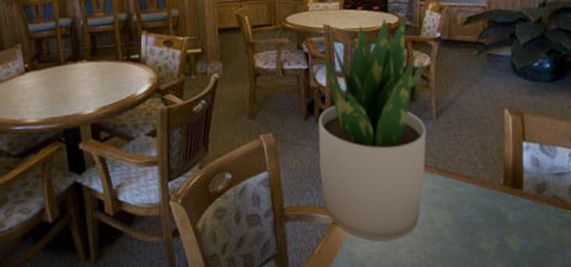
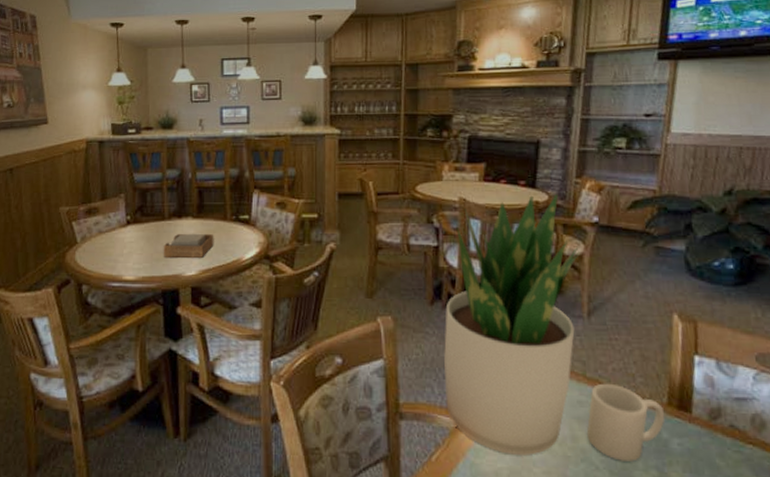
napkin holder: none [61,74,109,99] -> present [163,233,214,258]
mug: none [440,172,503,236] -> present [586,383,665,462]

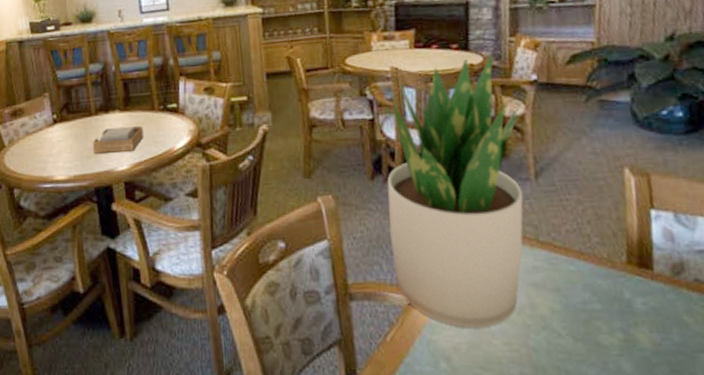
mug: present [586,383,665,462] -> none [545,245,626,326]

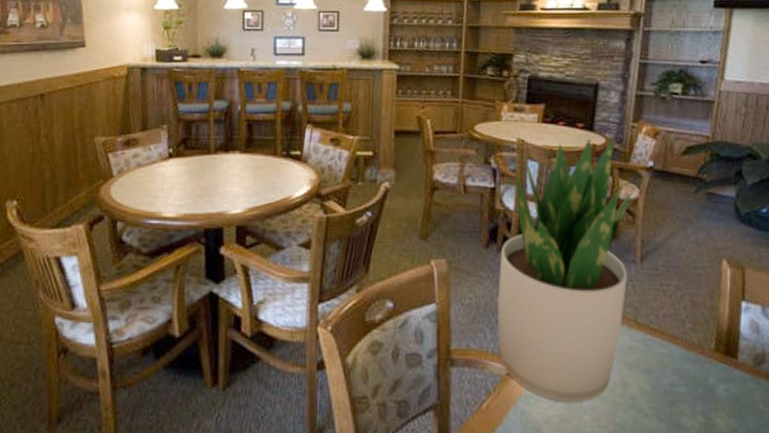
napkin holder: present [92,125,144,154] -> none [207,168,263,195]

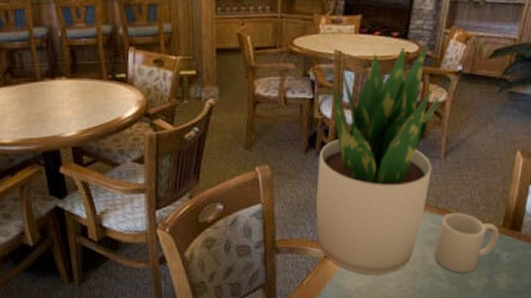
mug: none [636,328,713,408] -> present [434,212,500,273]

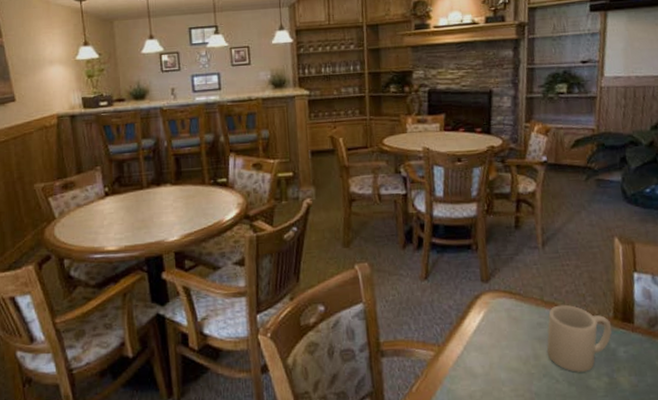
planter: present [316,45,443,275] -> none [417,138,532,378]

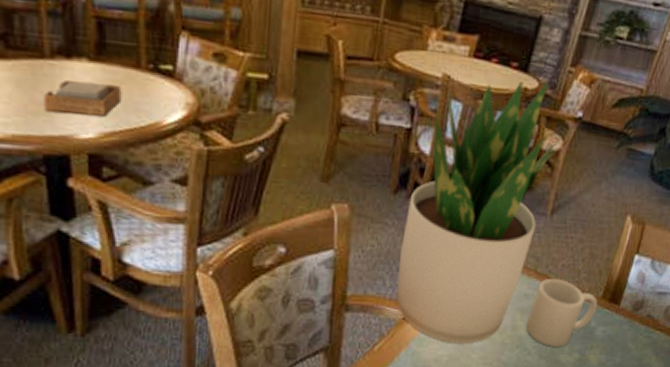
napkin holder: none [143,198,194,225] -> present [43,79,122,116]
planter: none [417,138,532,378] -> present [396,80,558,343]

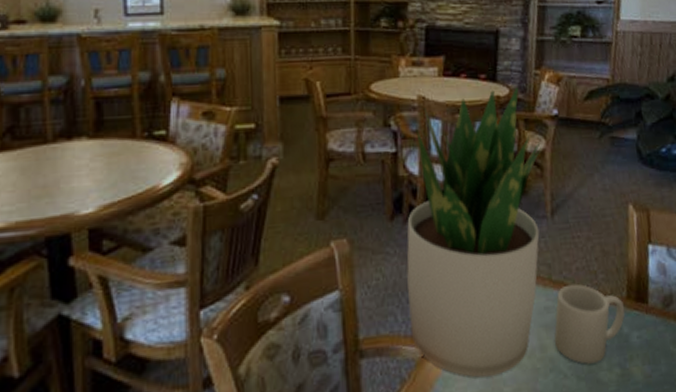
napkin holder: present [43,79,122,116] -> none [46,156,119,193]

